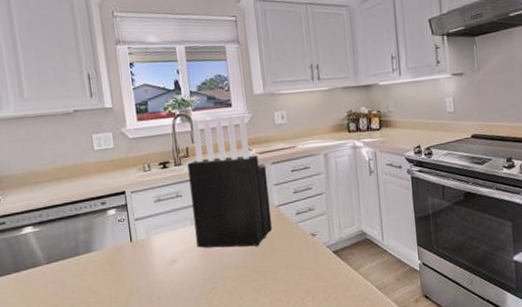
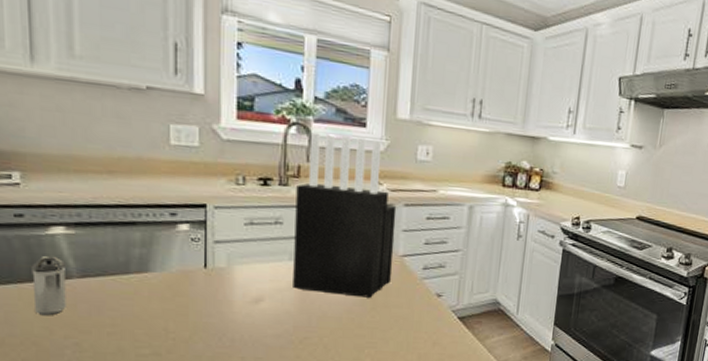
shaker: none [14,250,40,298] -> present [31,255,67,316]

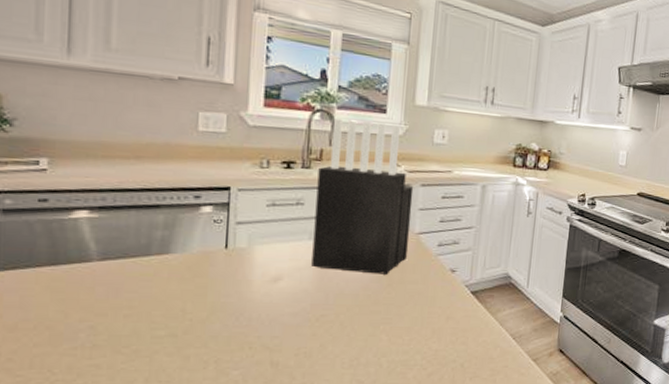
shaker: present [31,255,67,316] -> none [51,239,88,300]

